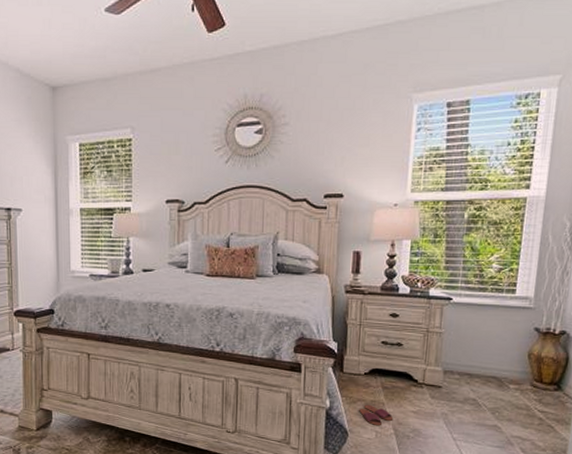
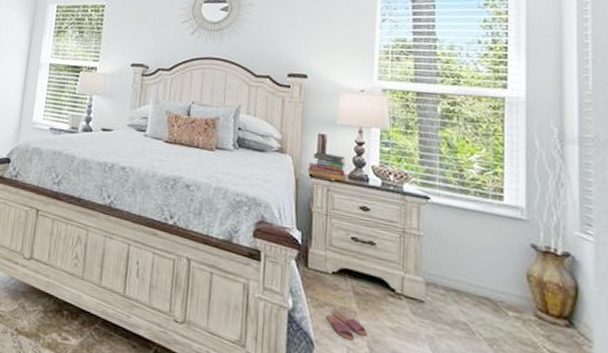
books: none [343,268,378,293] -> present [308,151,346,182]

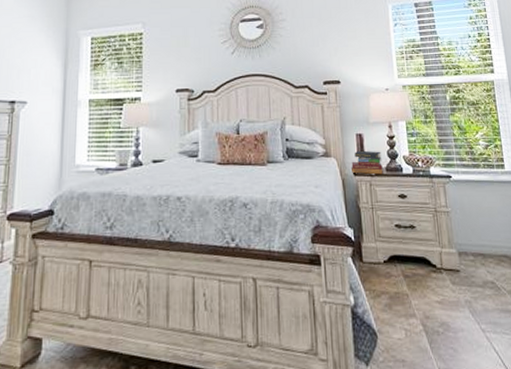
slippers: present [327,311,367,341] -> none [384,297,419,323]

